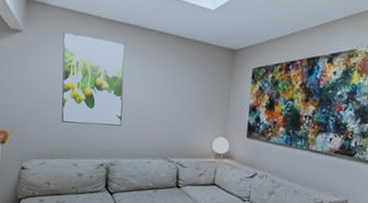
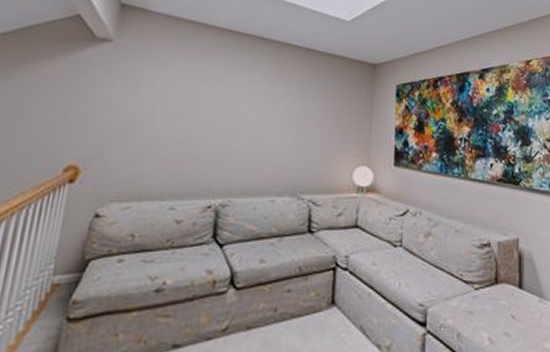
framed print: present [61,31,125,126] -> none [156,41,244,156]

